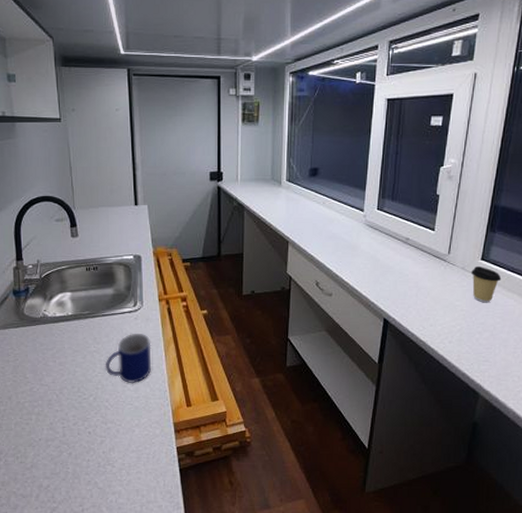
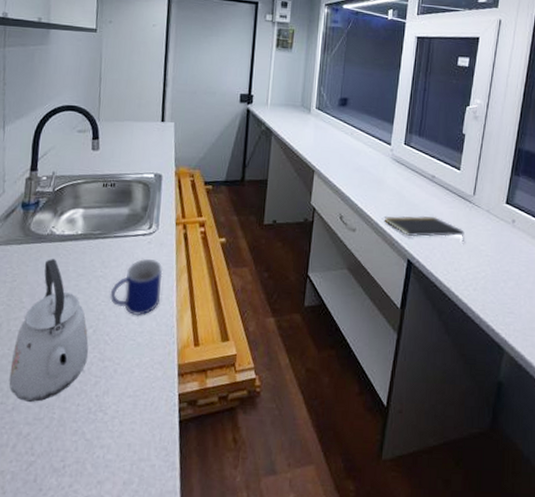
kettle: none [24,338,91,460] -> present [9,258,89,402]
notepad: none [359,276,440,299] -> present [384,215,465,242]
coffee cup: present [470,267,502,303] -> none [495,210,526,250]

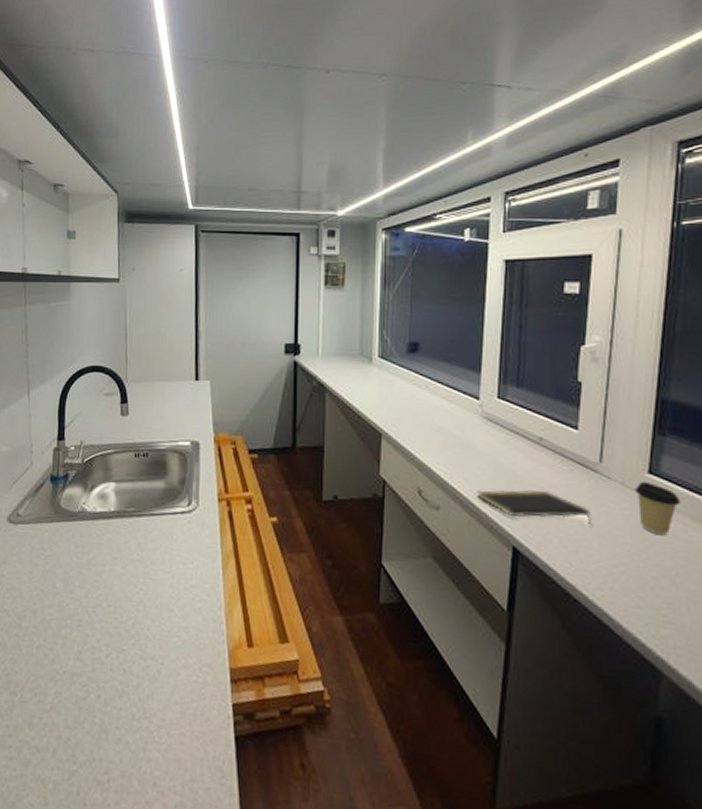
kettle: present [9,258,89,402] -> none [46,538,128,703]
mug: present [109,258,163,316] -> none [148,540,207,609]
coffee cup: none [495,210,526,250] -> present [634,482,681,536]

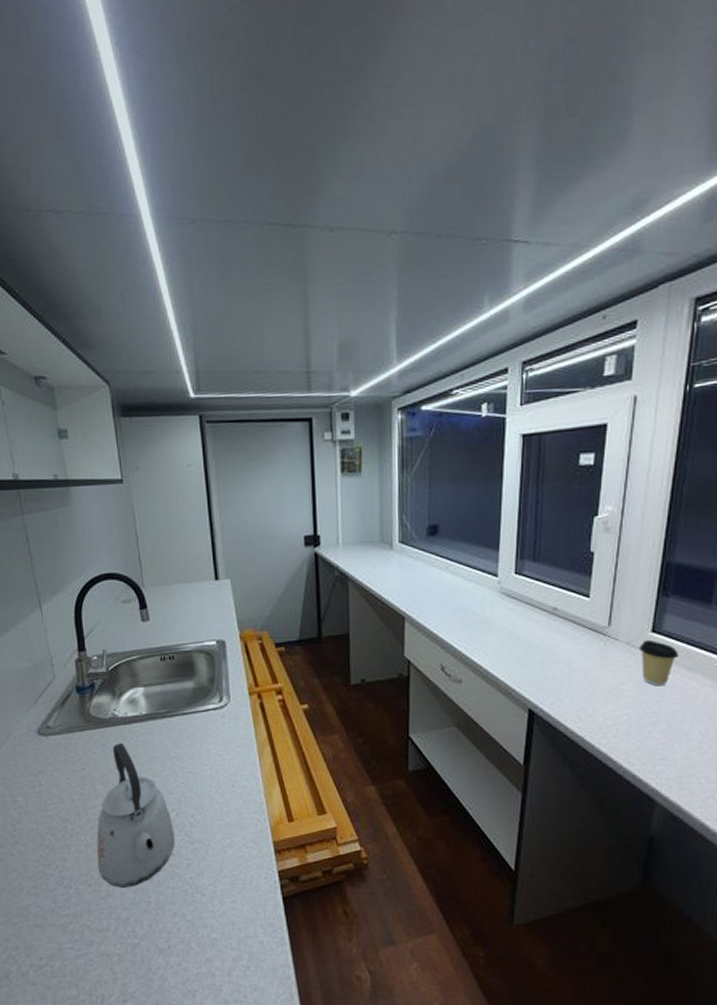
kettle: none [46,538,128,703] -> present [96,742,175,888]
notepad: present [476,489,591,524] -> none [495,656,599,683]

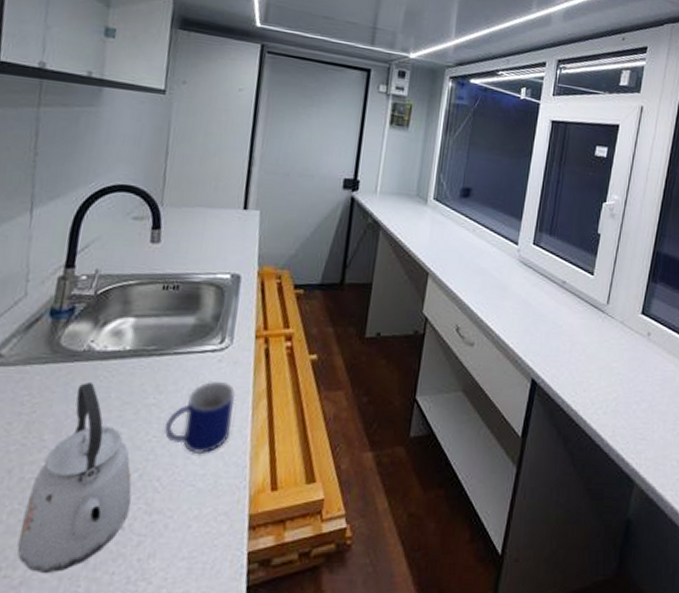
mug: none [188,734,243,796] -> present [163,380,236,455]
coffee cup: present [638,640,679,686] -> none [630,321,662,367]

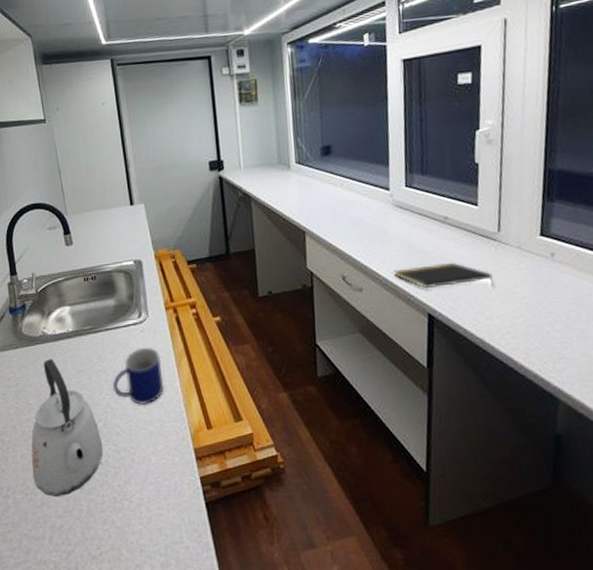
notepad: none [507,327,596,358] -> present [393,262,494,289]

